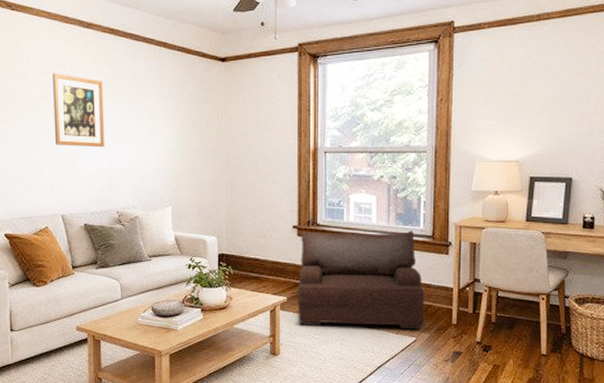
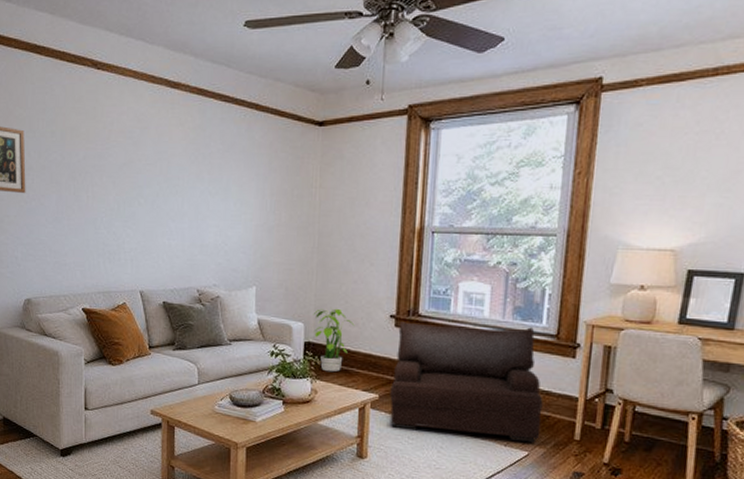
wall art: present [53,73,105,148] -> none [136,138,189,220]
potted plant: none [225,222,263,280] -> present [313,307,355,372]

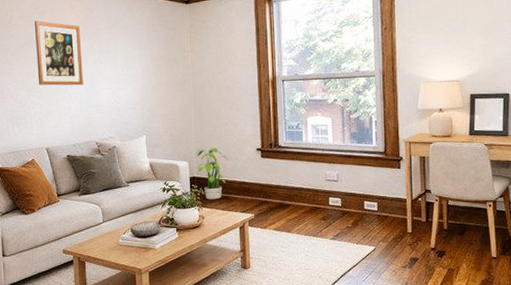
wall art: none [136,138,189,220] -> present [35,21,84,86]
armchair: present [390,321,543,442] -> none [263,148,382,240]

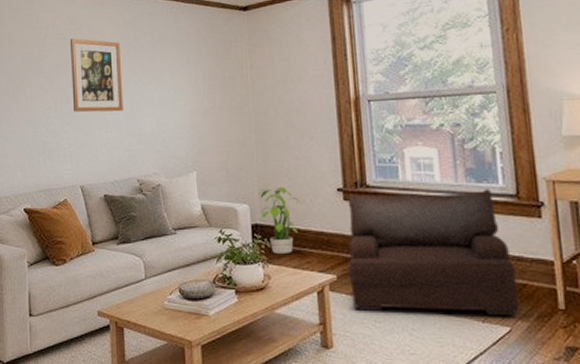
armchair: none [263,148,382,240] -> present [348,189,520,315]

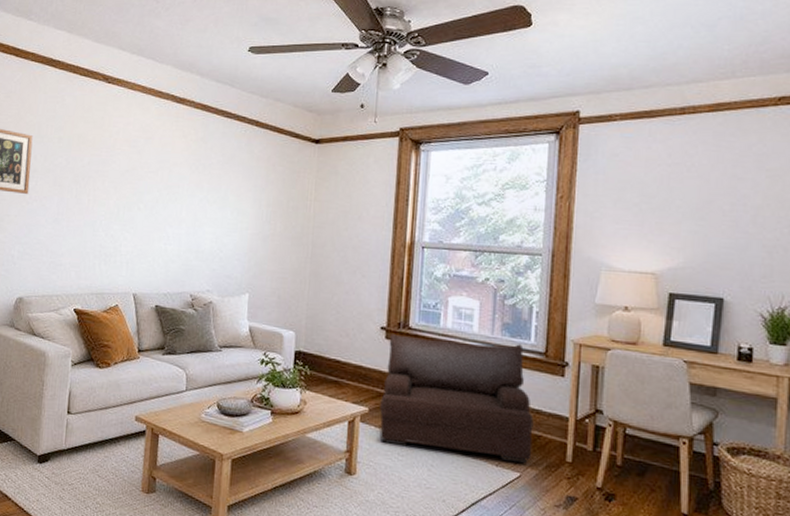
wall art: present [71,38,124,113] -> none [135,147,190,226]
potted plant: present [257,186,302,255] -> none [304,317,346,383]

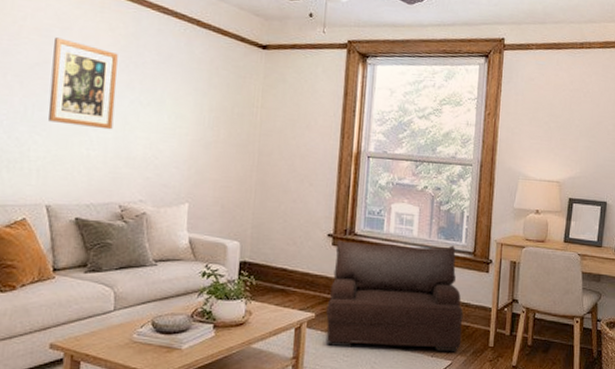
wall art: none [135,147,190,226] -> present [48,37,118,130]

